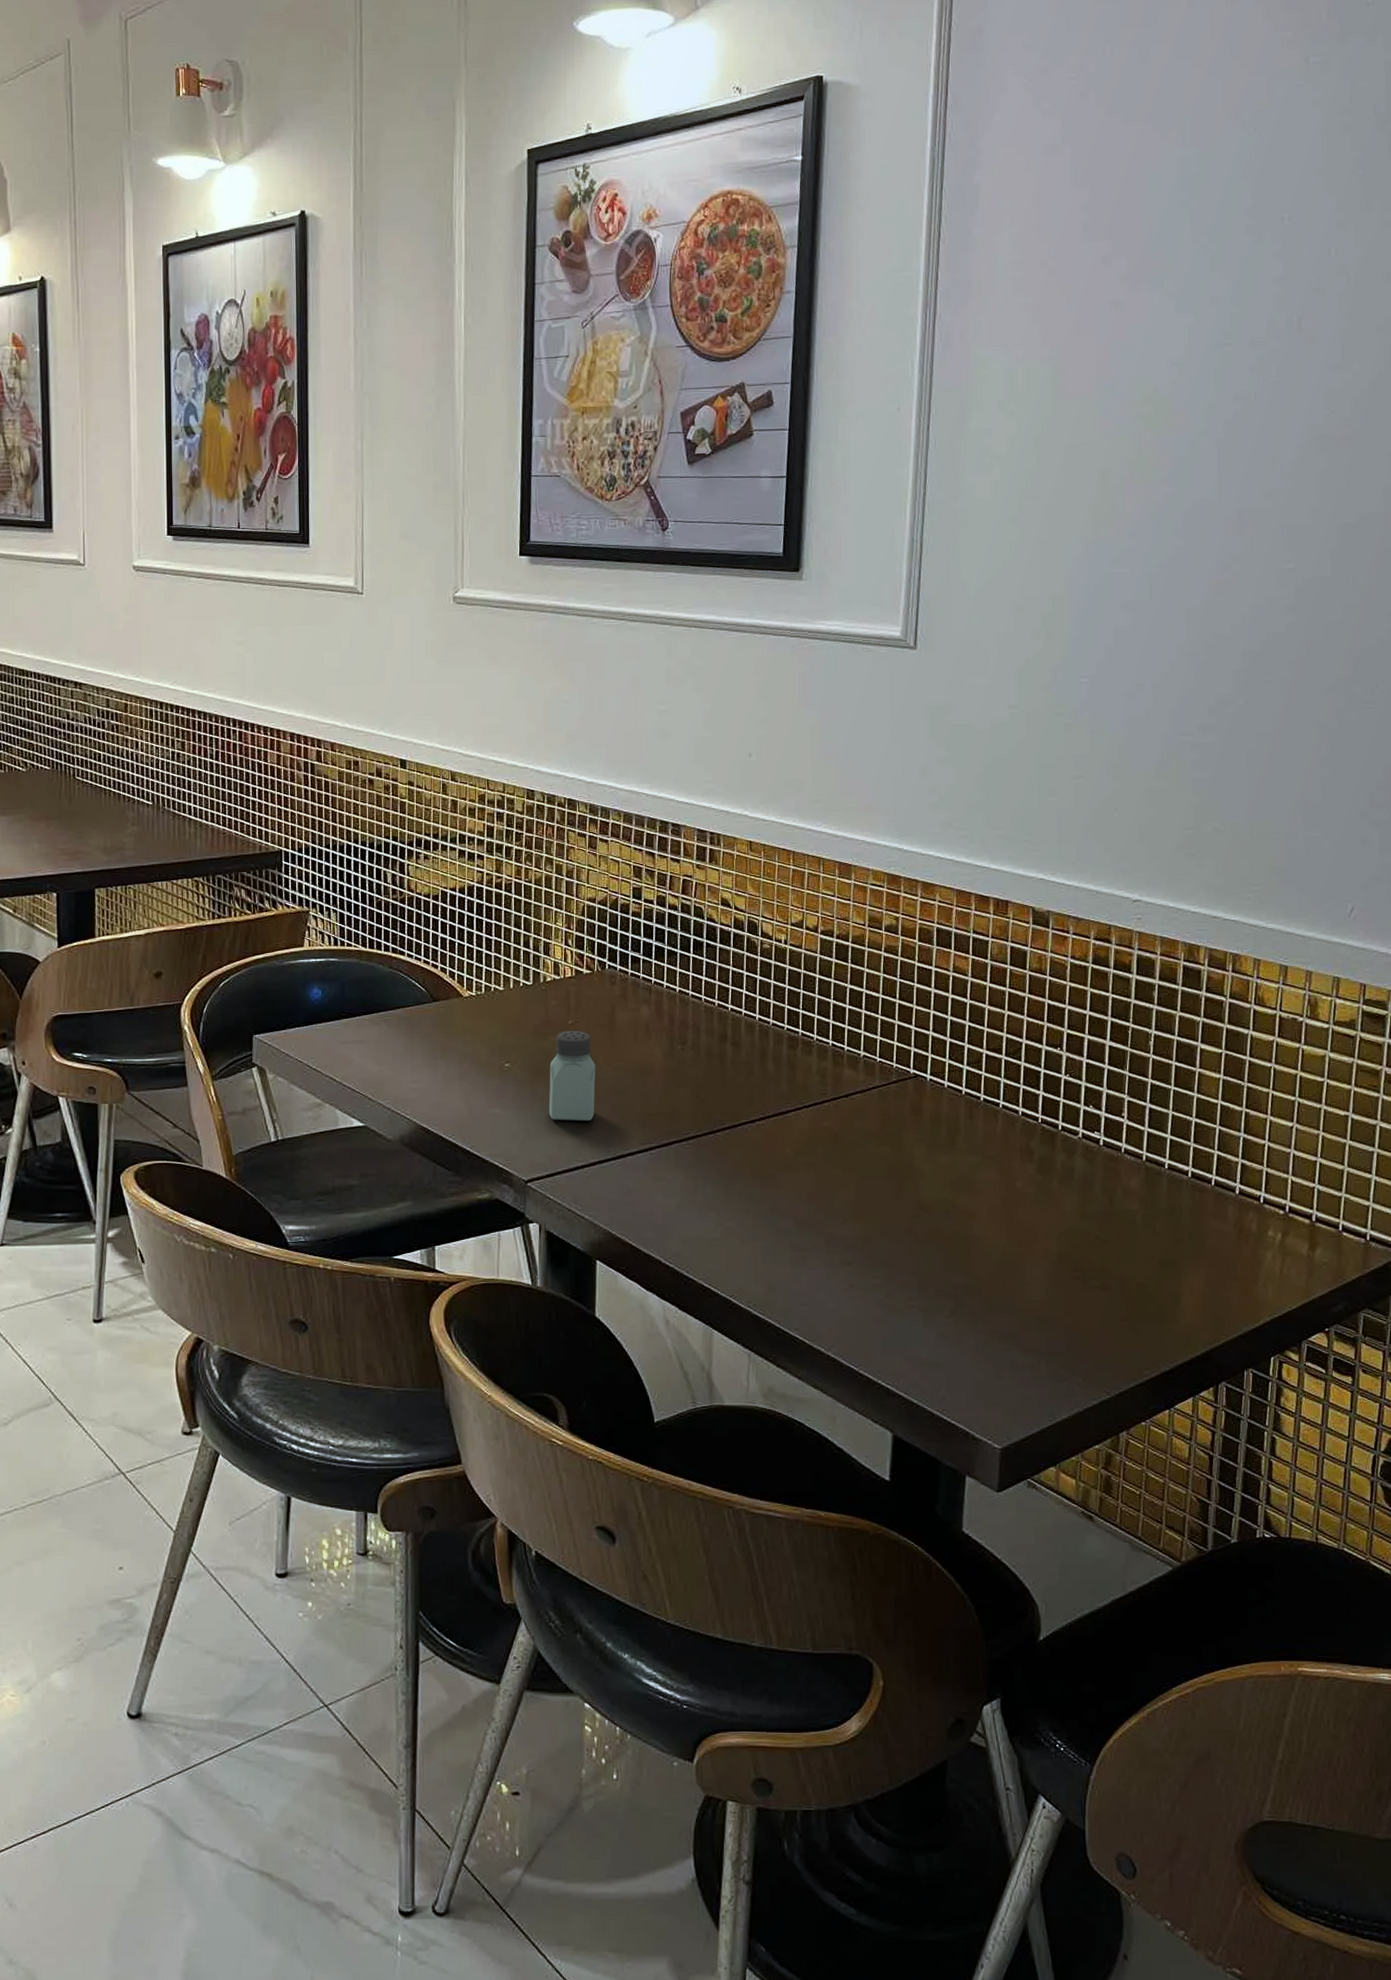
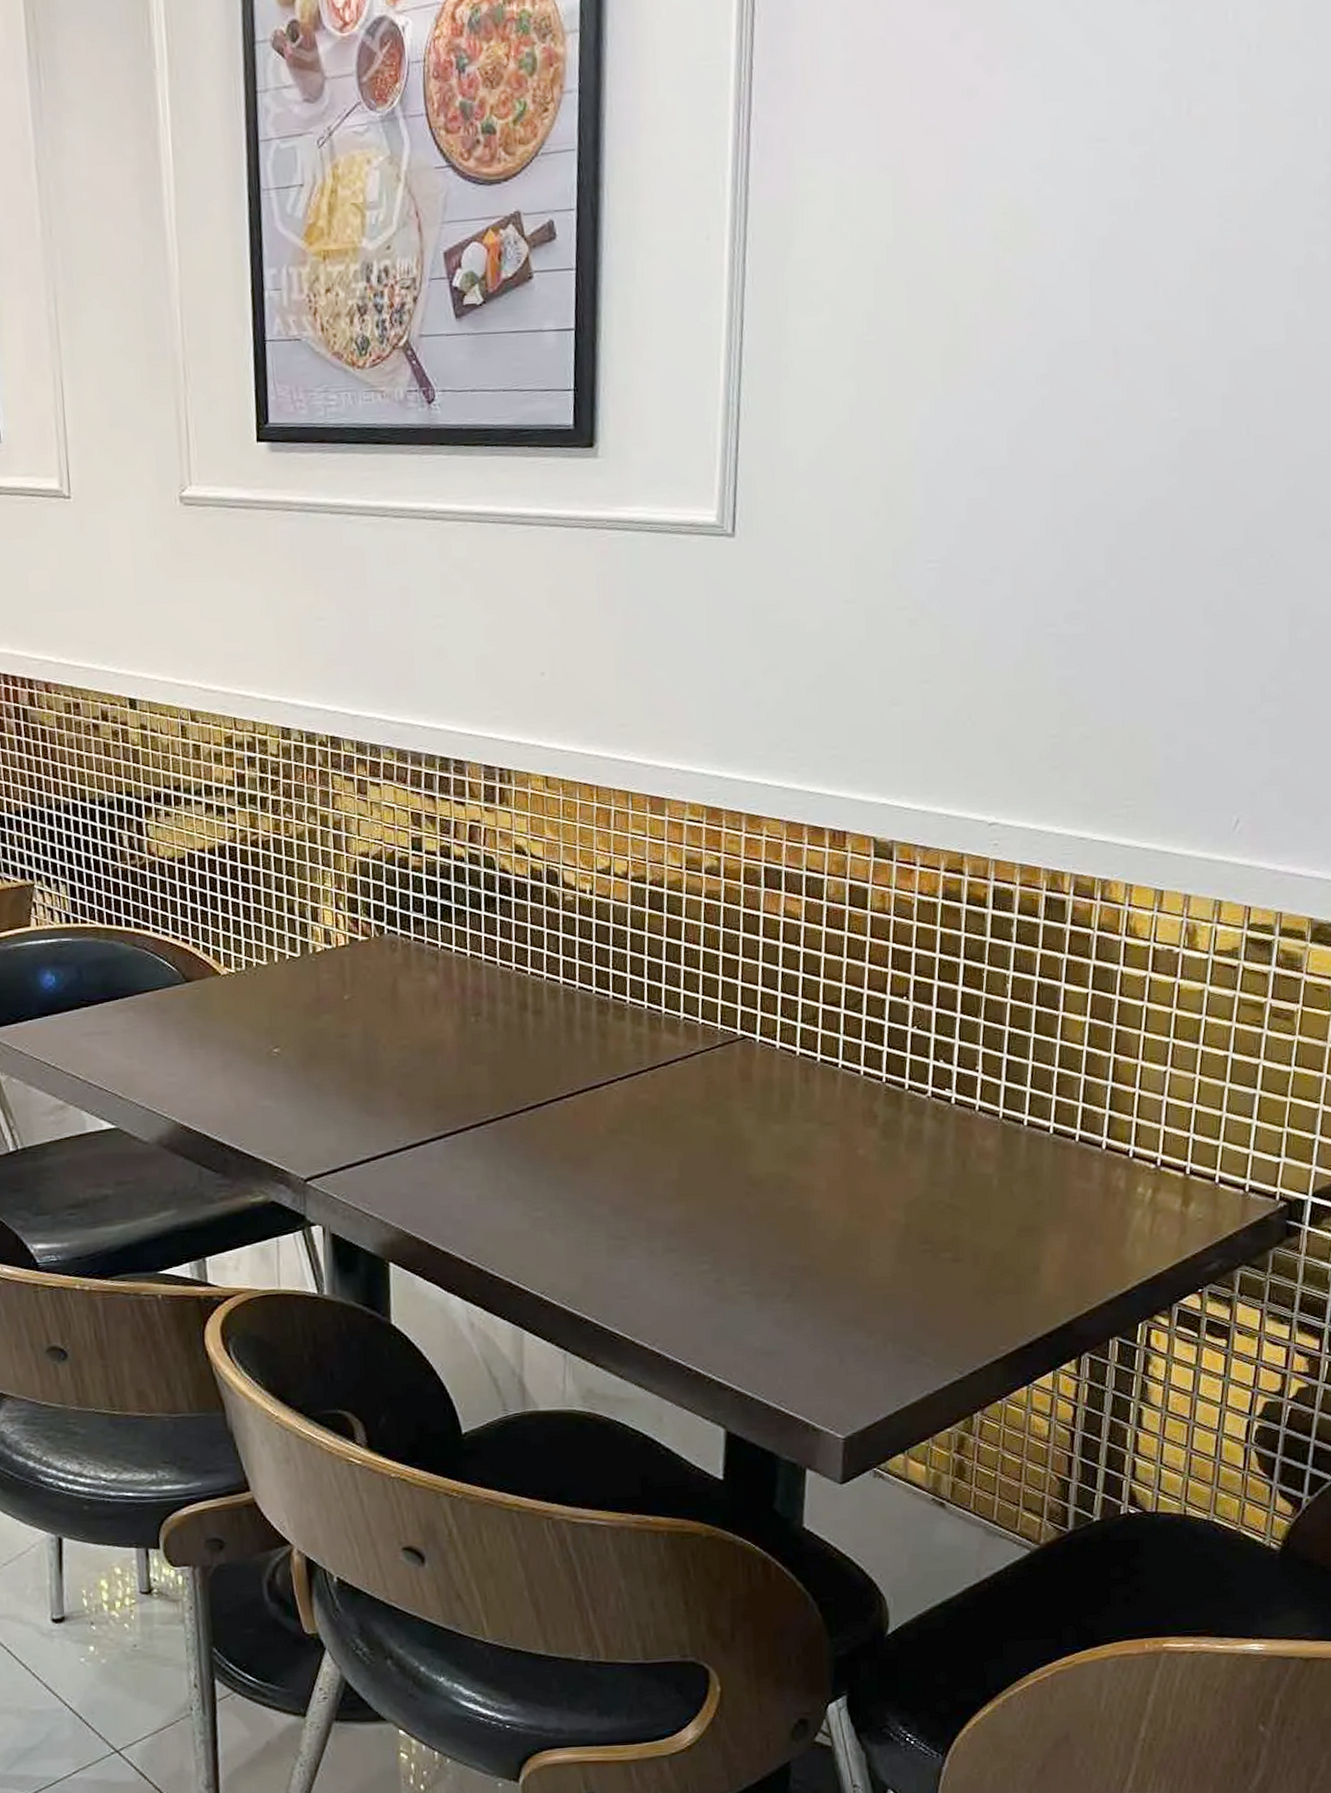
saltshaker: present [548,1030,596,1122] -> none [325,1006,379,1110]

